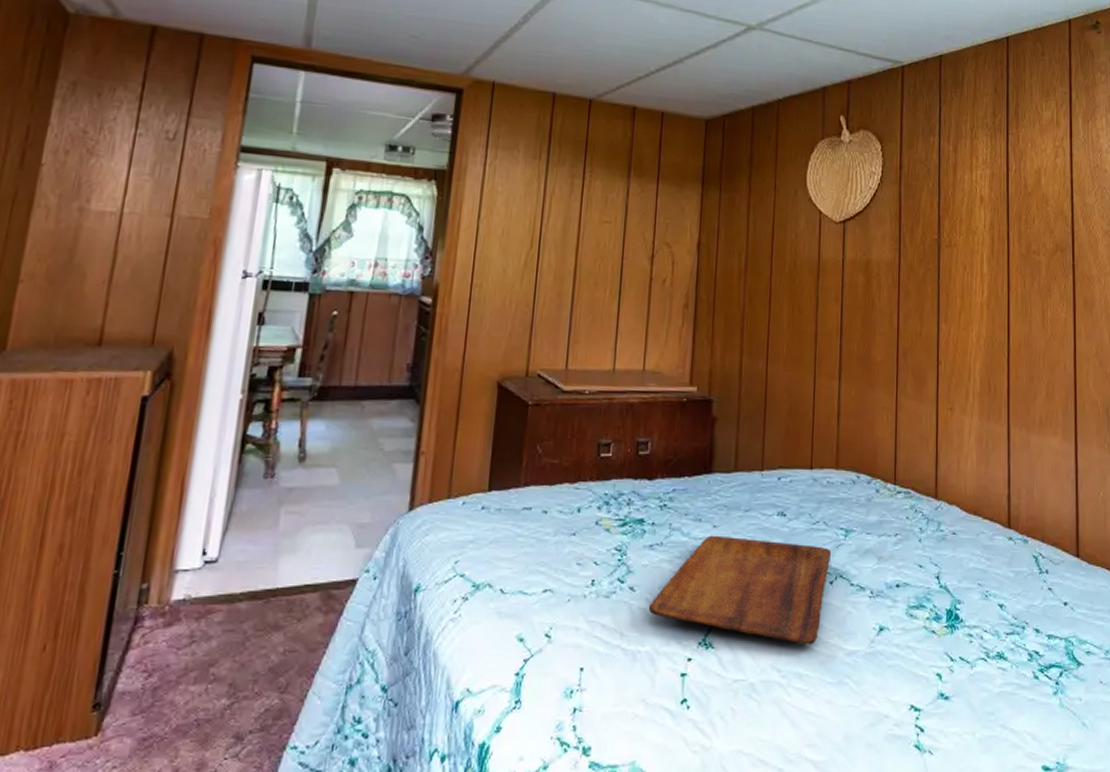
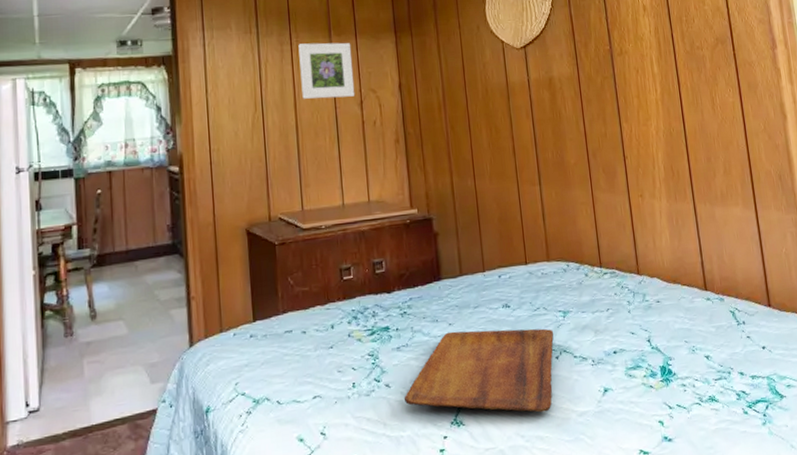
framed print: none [586,179,651,248] -> present [298,42,355,99]

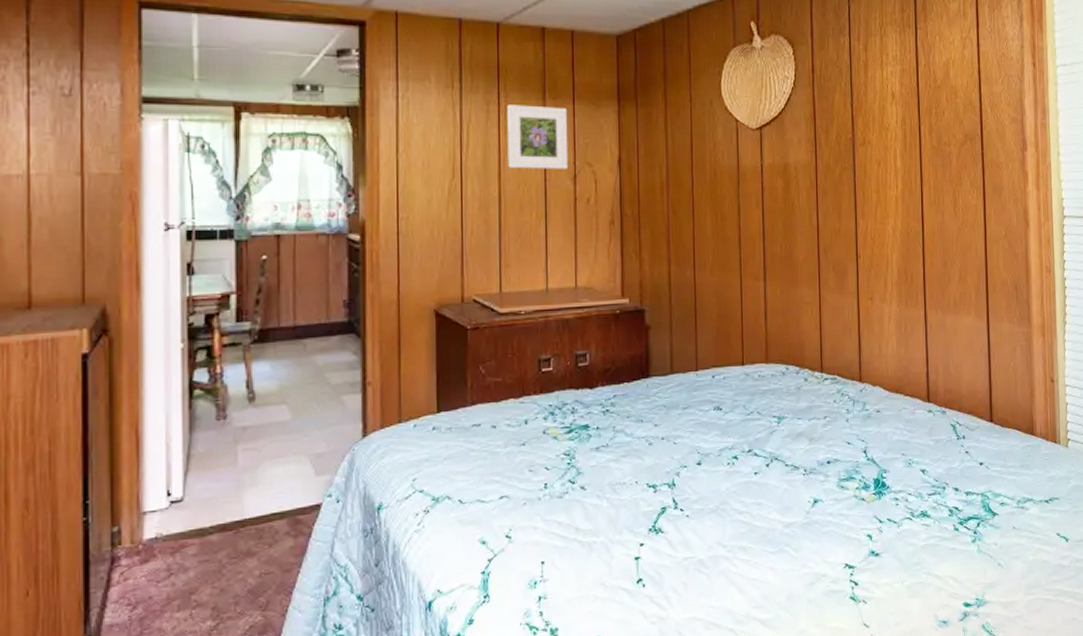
tray: present [405,328,554,413] -> none [601,432,767,522]

